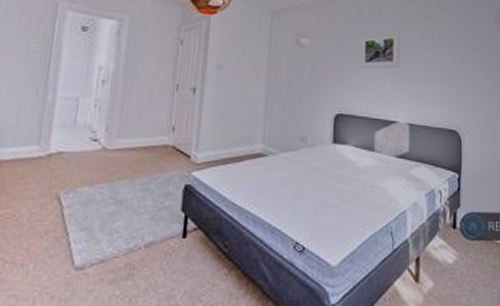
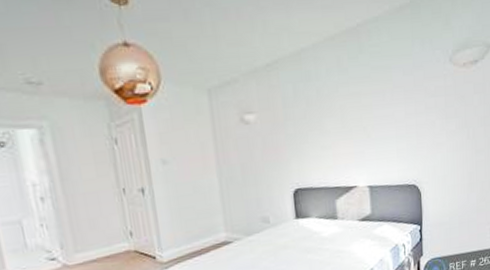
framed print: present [359,31,401,69] -> none [308,90,354,138]

